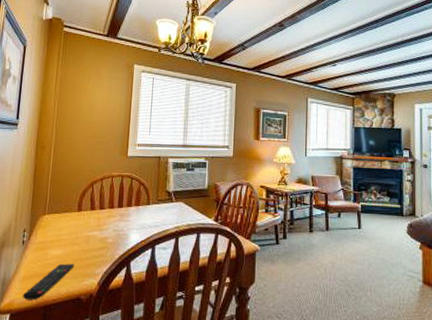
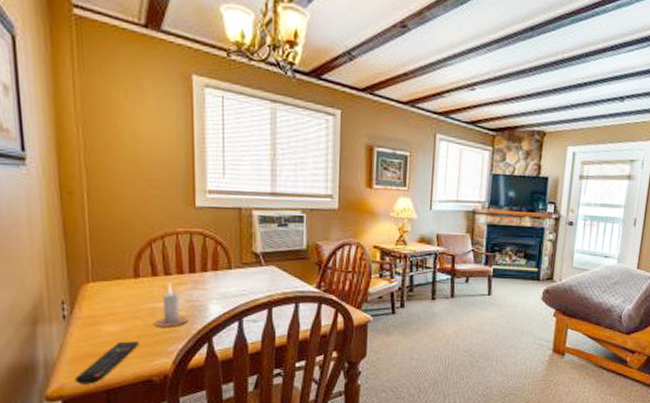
candle: none [88,216,114,252] -> present [155,283,189,327]

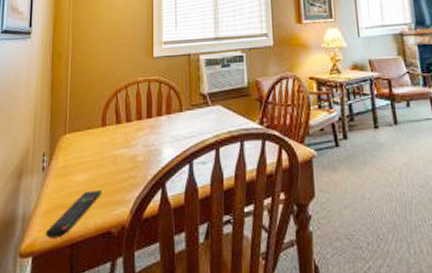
candle: present [155,283,189,327] -> none [116,129,145,174]

